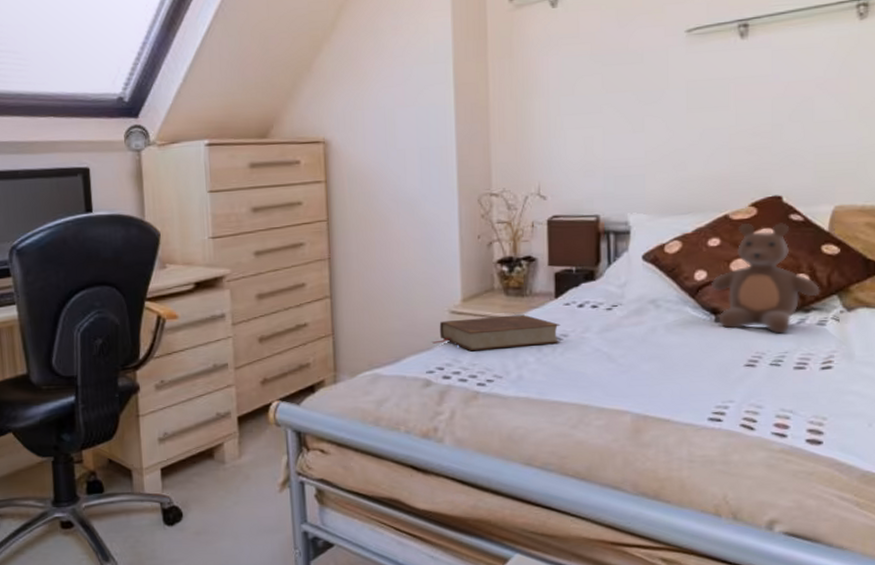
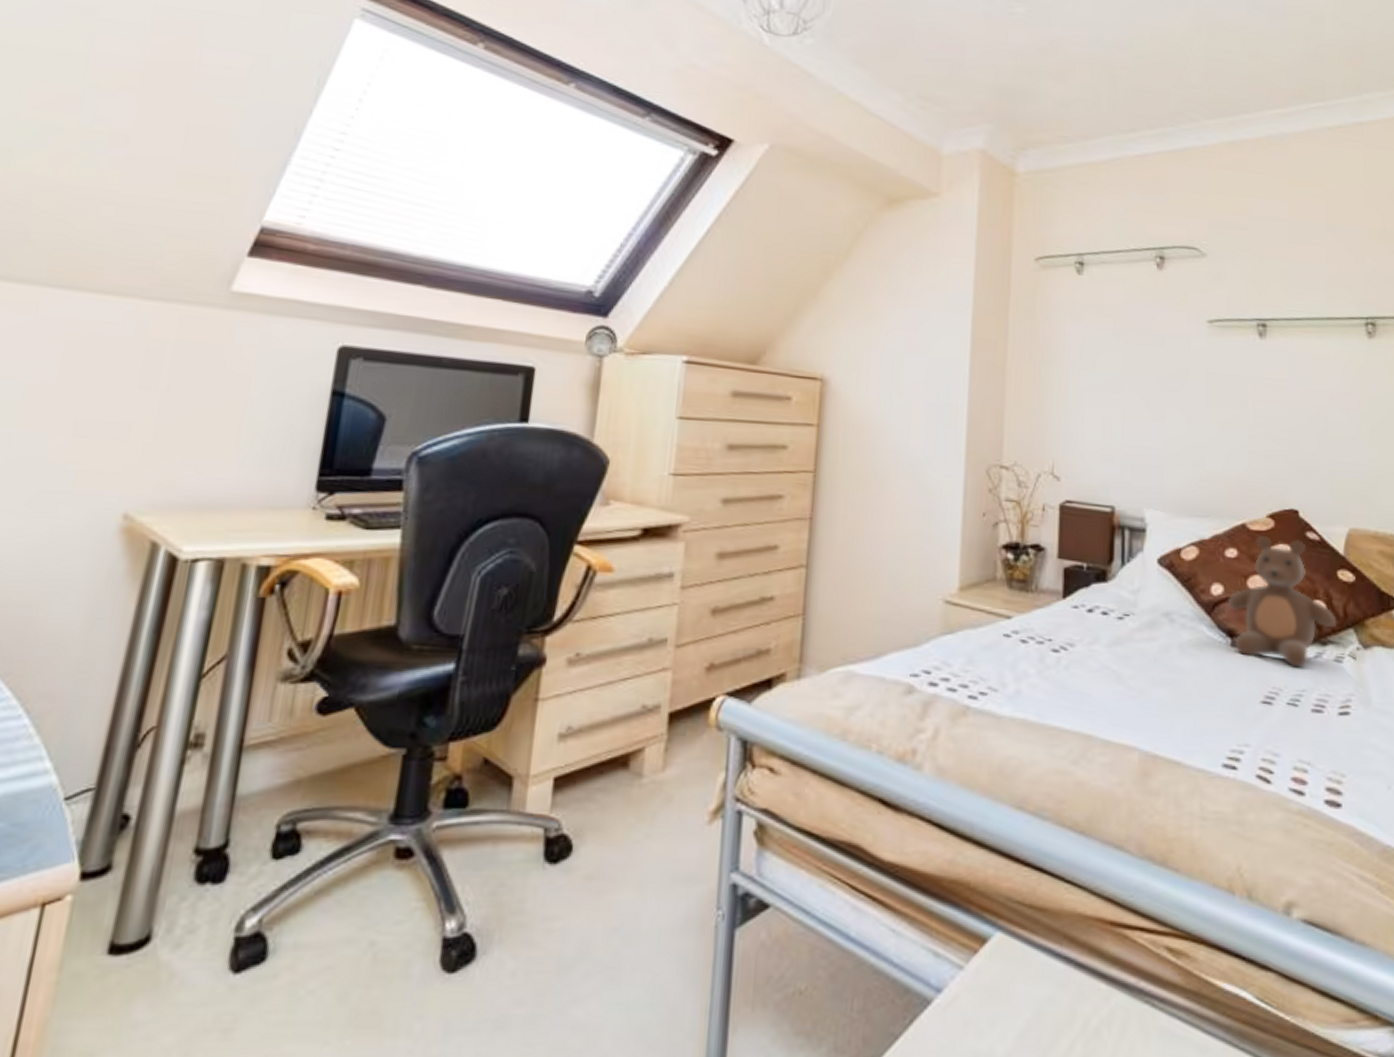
book: present [431,314,561,352] -> none [919,612,1067,654]

